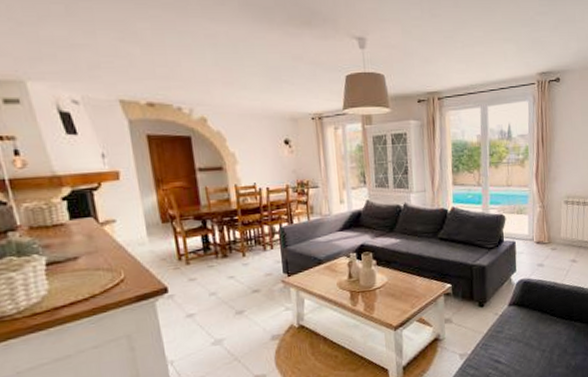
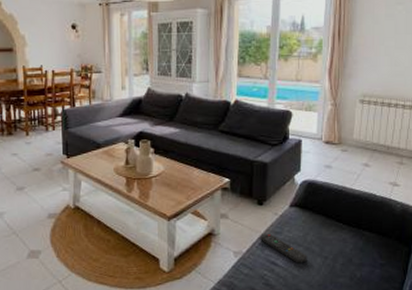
remote control: none [483,333,527,359] -> present [260,233,307,263]

